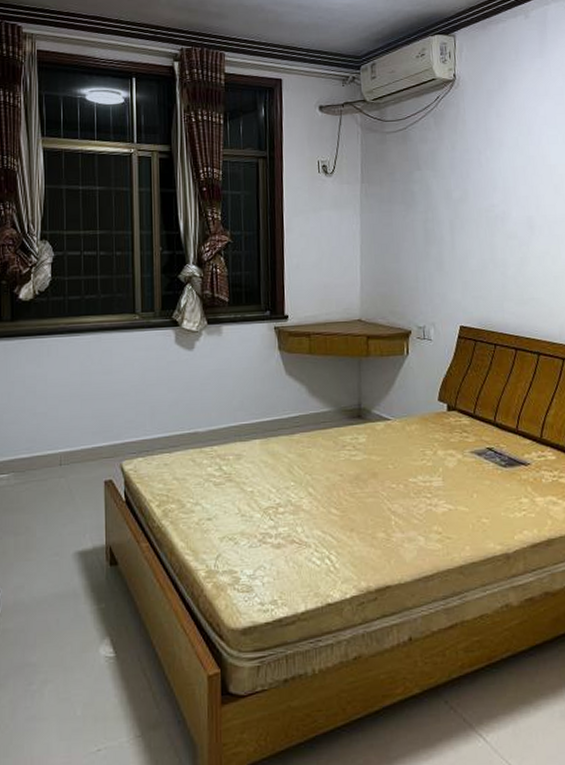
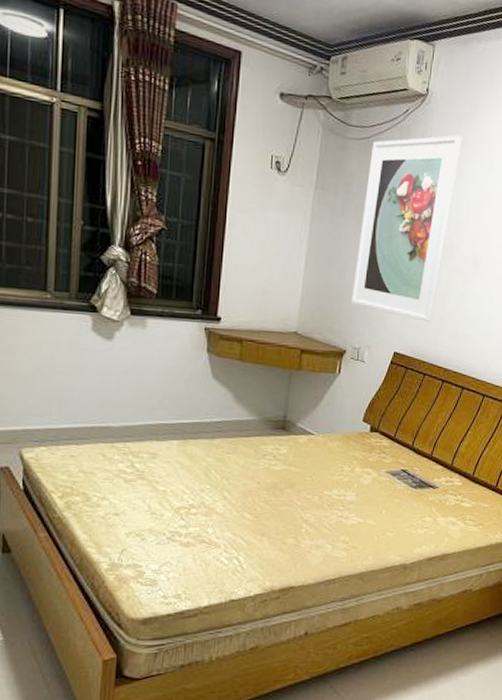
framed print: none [409,109,496,291] -> present [350,135,462,322]

